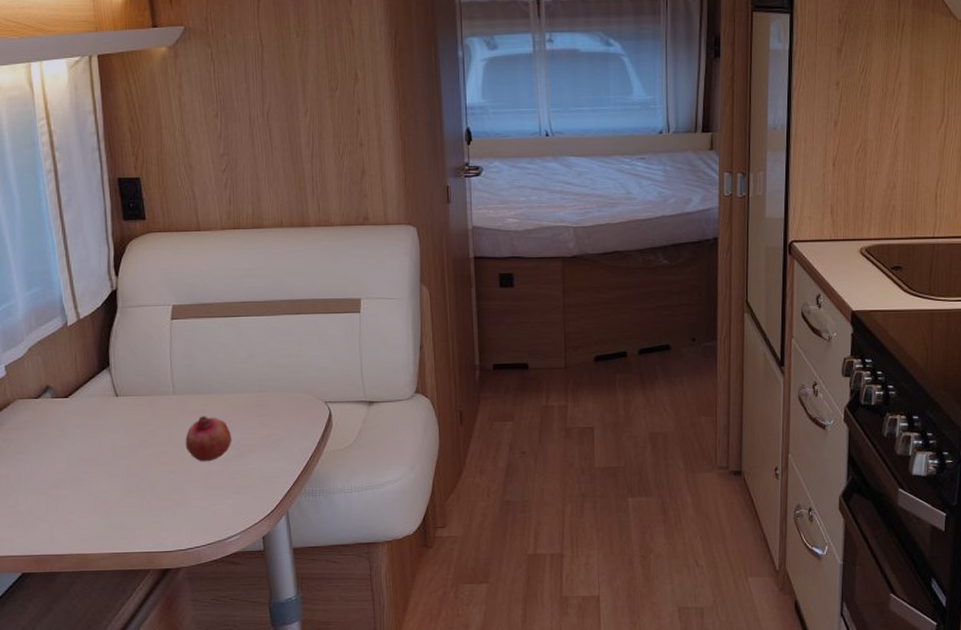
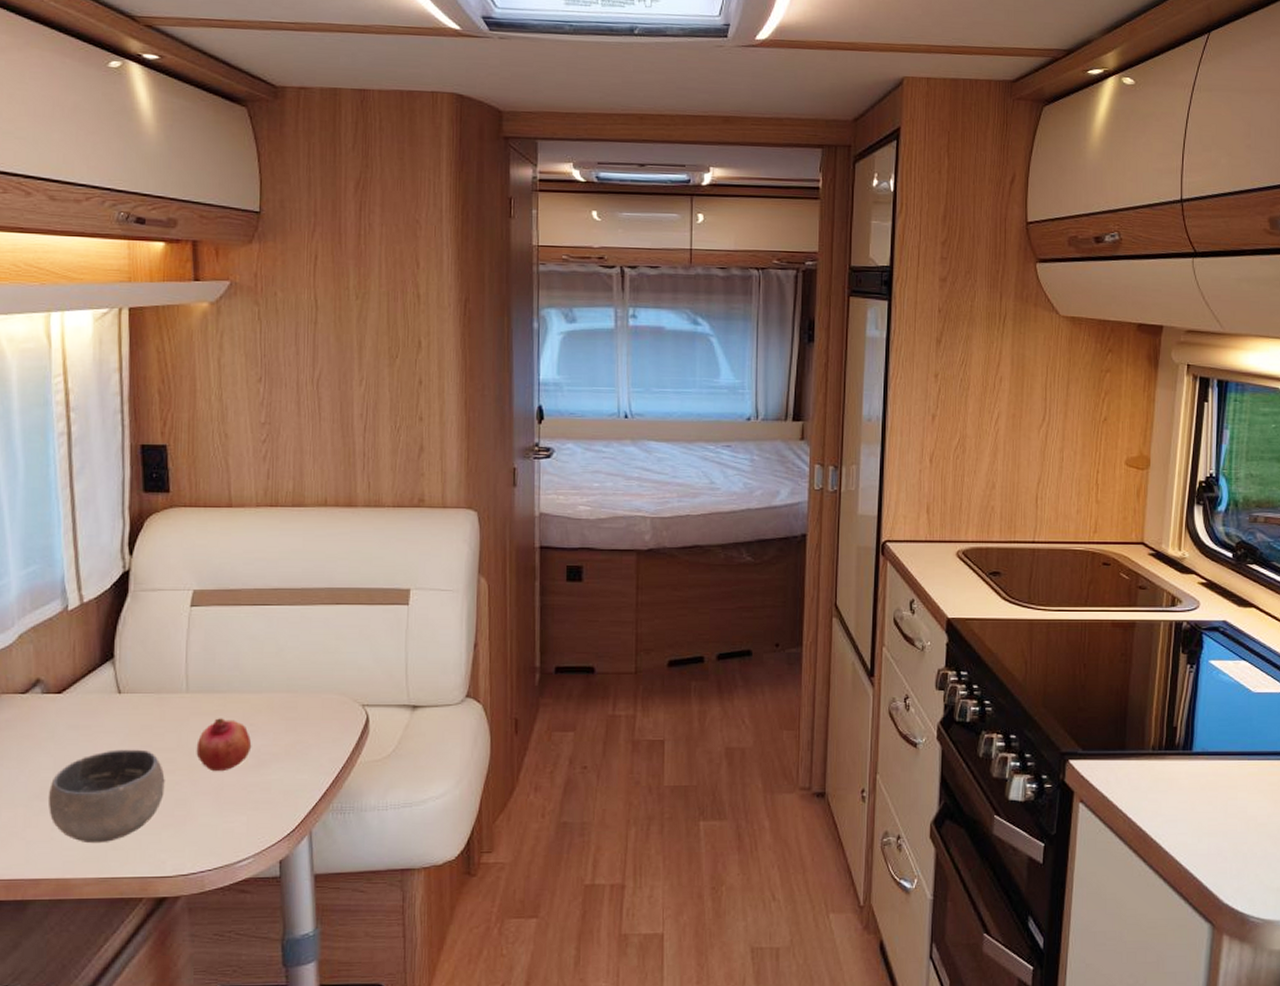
bowl: none [64,444,161,525] -> present [47,749,165,844]

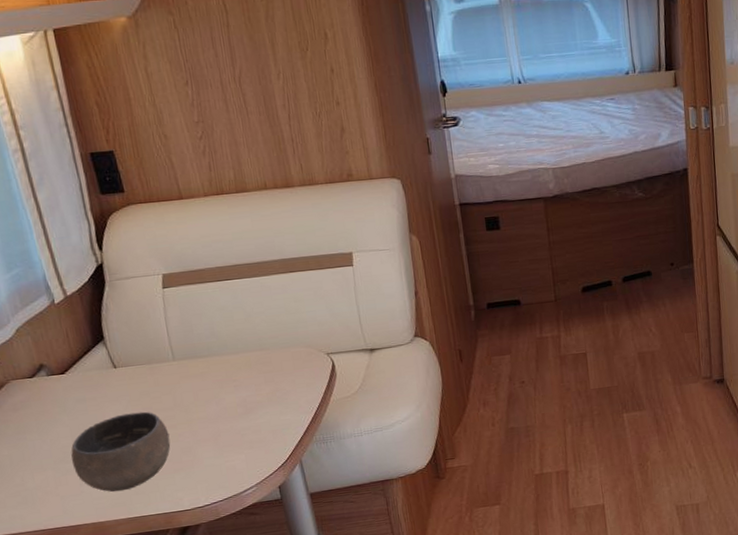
fruit: present [196,718,252,772] -> none [190,378,239,423]

